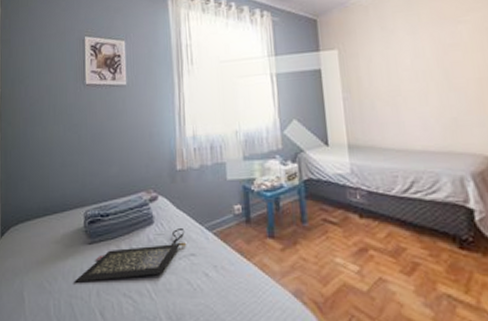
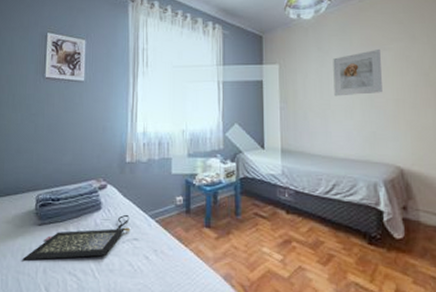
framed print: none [399,23,461,81] -> present [333,50,382,97]

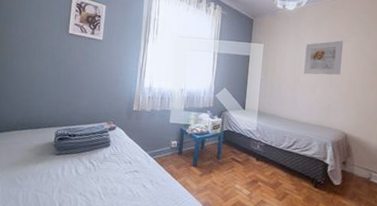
clutch bag: present [22,215,131,260] -> none [41,152,133,183]

